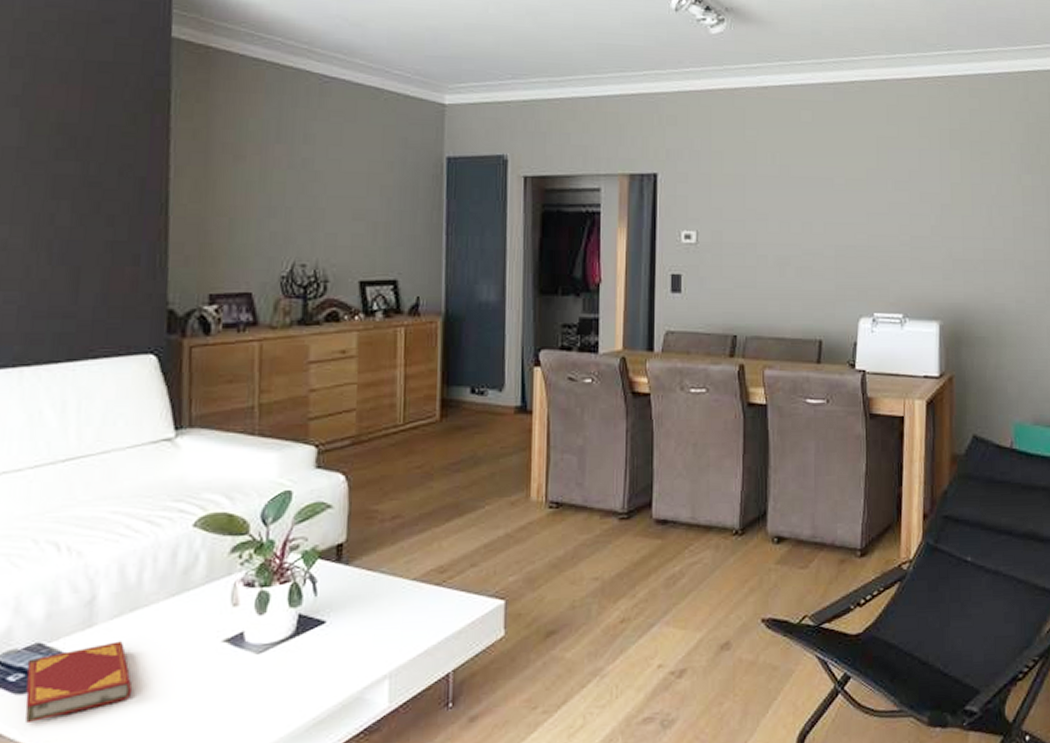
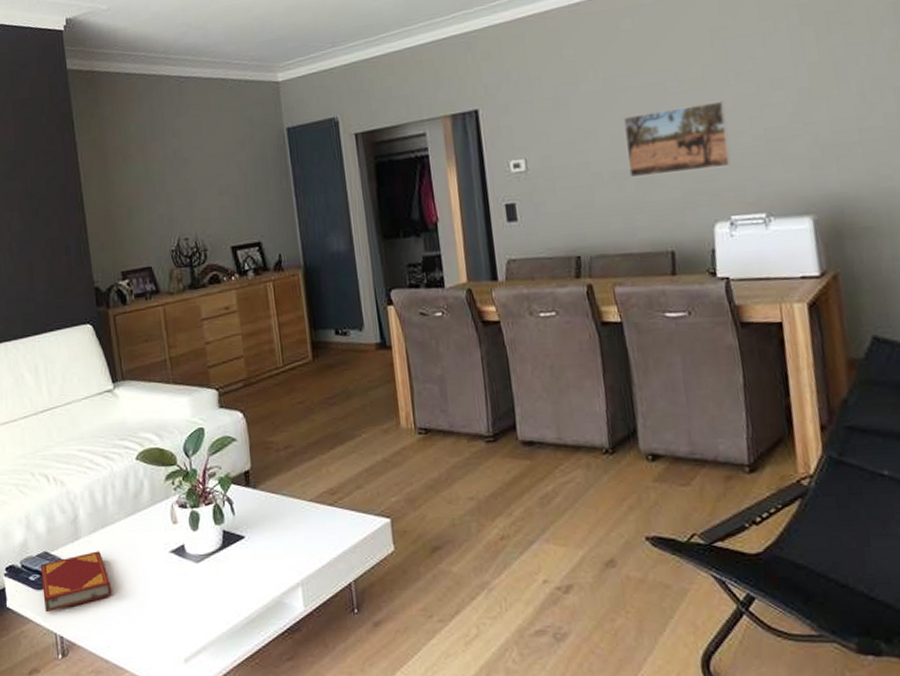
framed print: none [792,203,881,267] -> present [623,100,731,178]

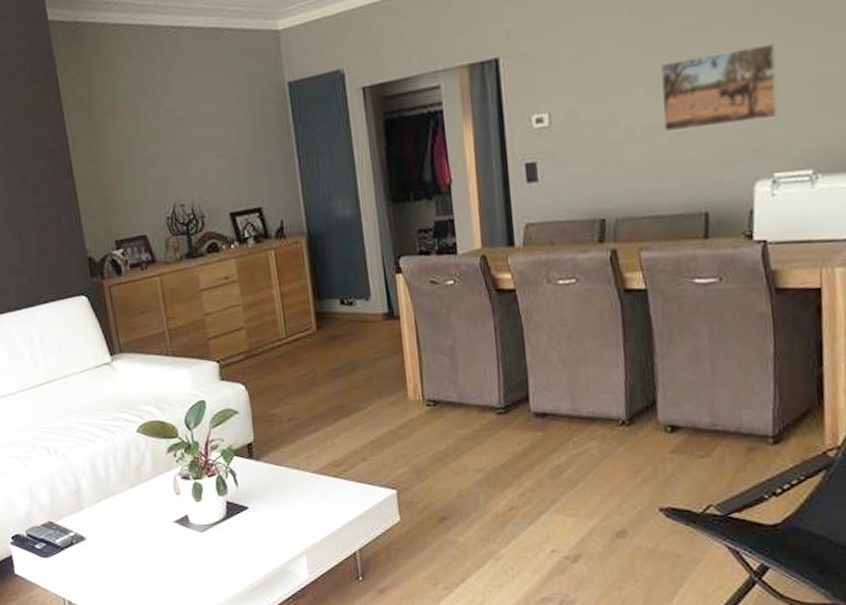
hardback book: present [41,551,111,613] -> none [46,521,117,579]

